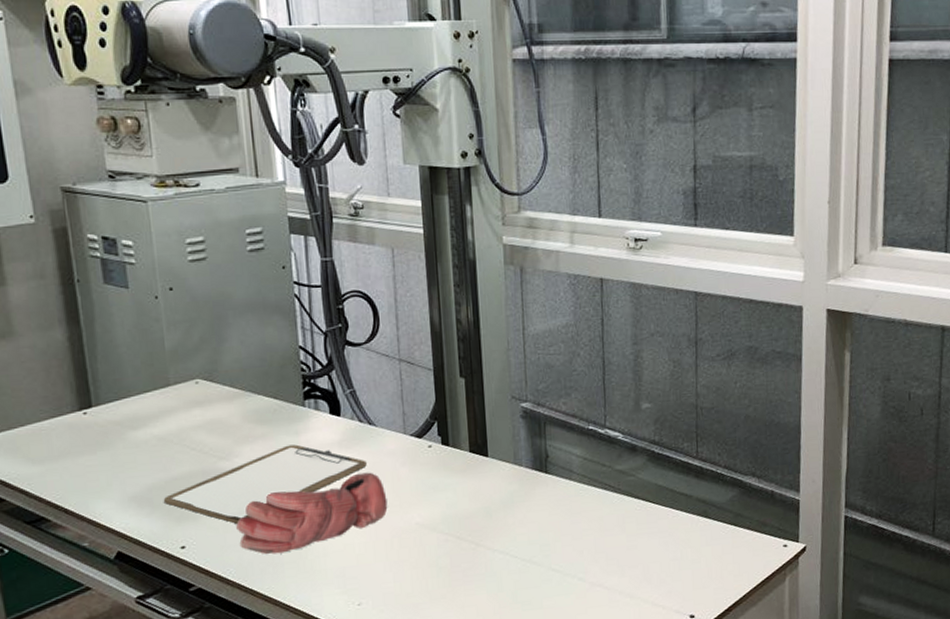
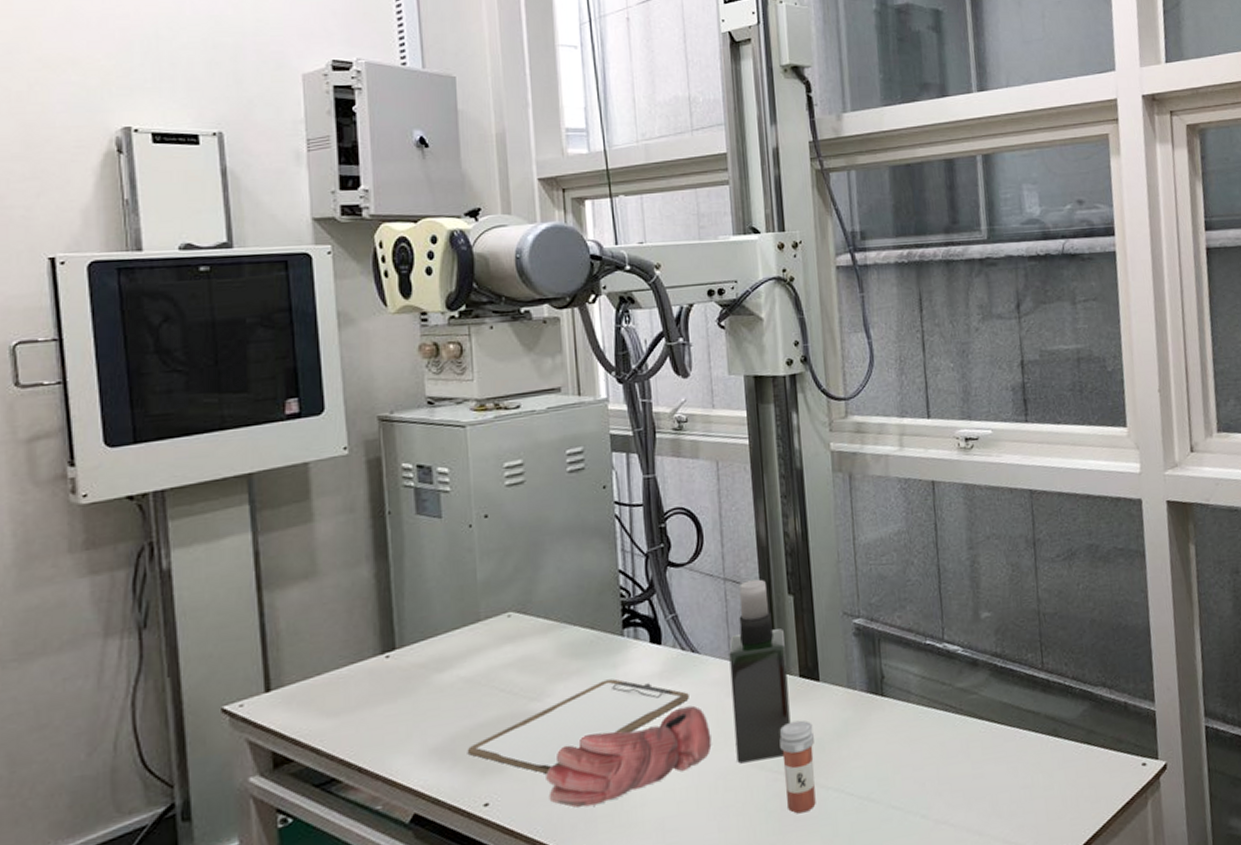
spray bottle: none [404,361,461,524] -> present [729,579,791,762]
medicine: none [450,490,483,570] -> present [779,720,816,814]

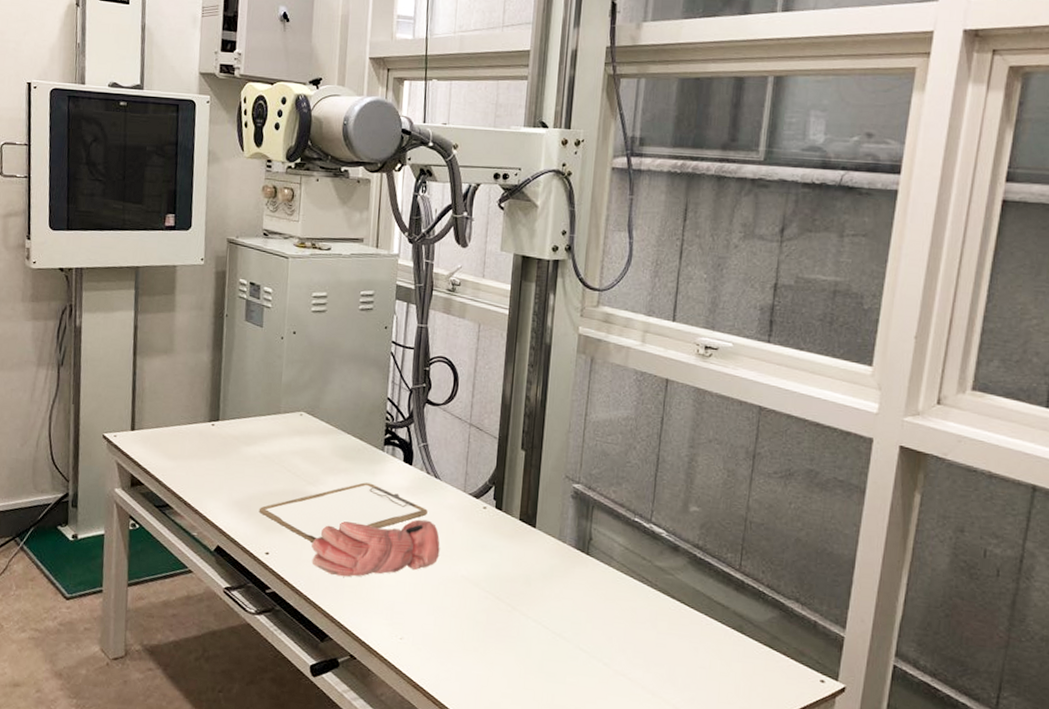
spray bottle: present [729,579,791,762] -> none [457,430,512,581]
medicine: present [779,720,816,814] -> none [492,554,524,631]

